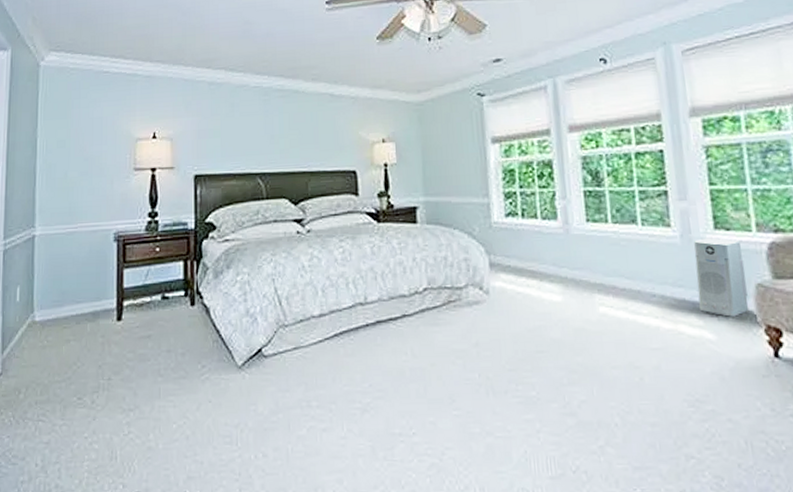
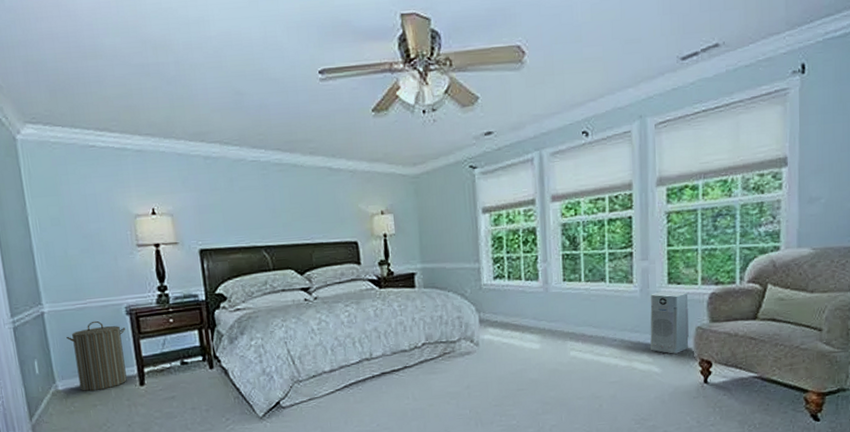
laundry hamper: none [52,246,111,324] -> present [66,320,127,391]

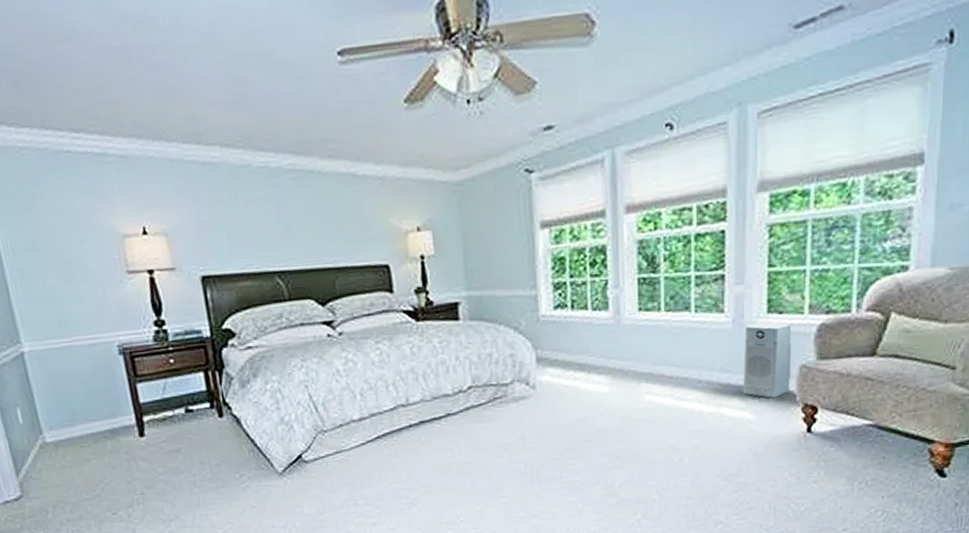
laundry hamper: present [66,320,127,391] -> none [51,361,124,443]

